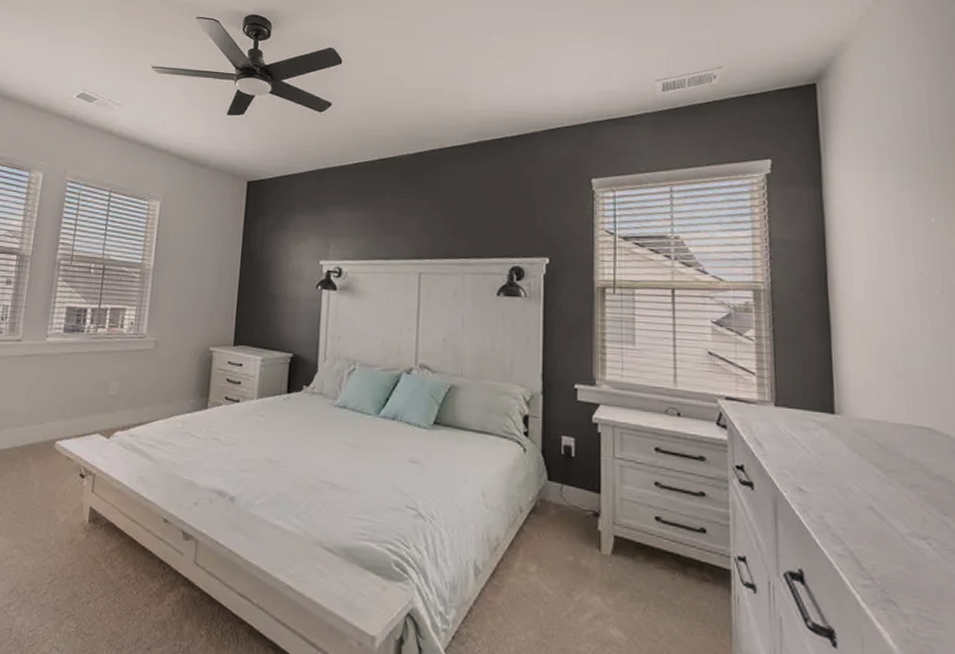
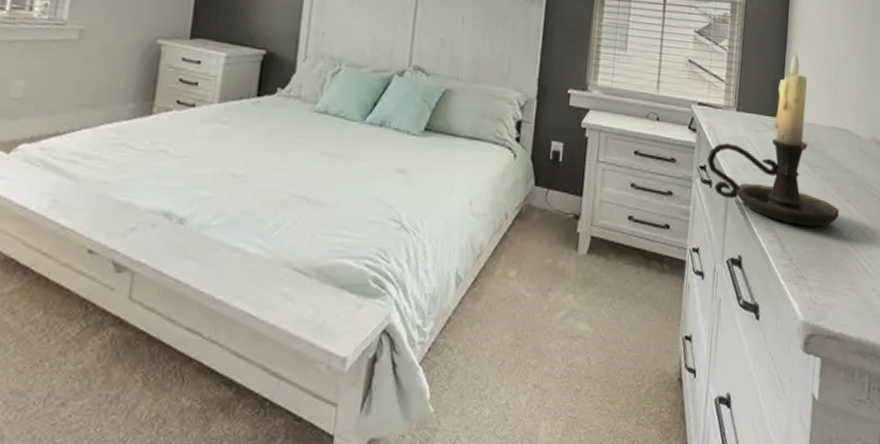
candle holder: none [744,340,934,544] -> present [707,52,839,228]

